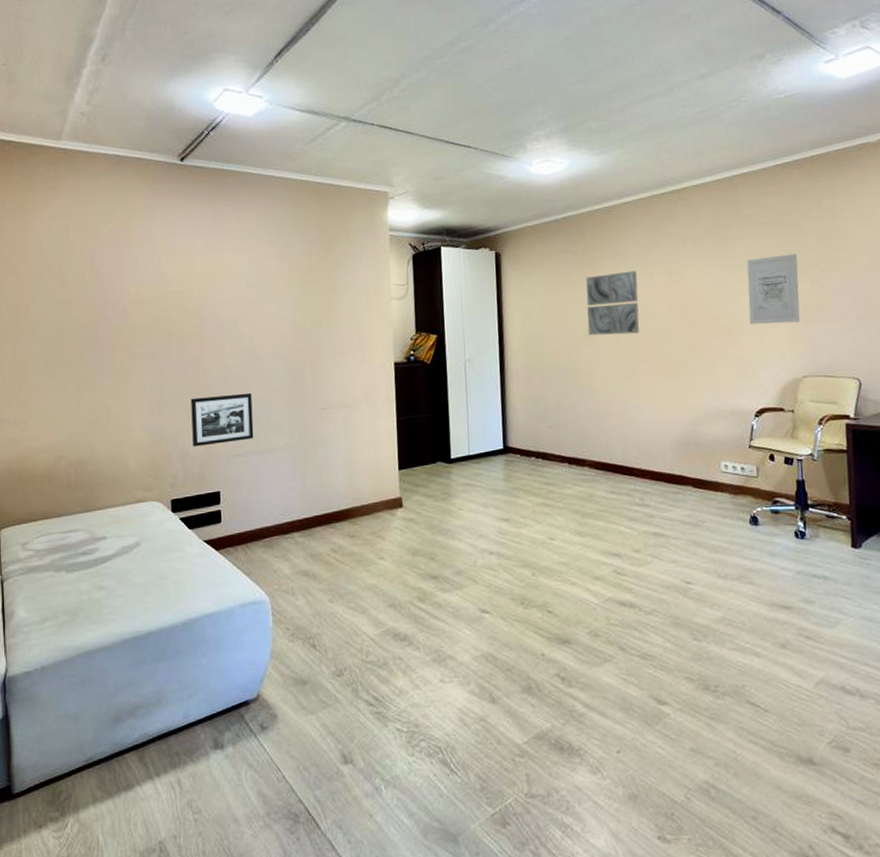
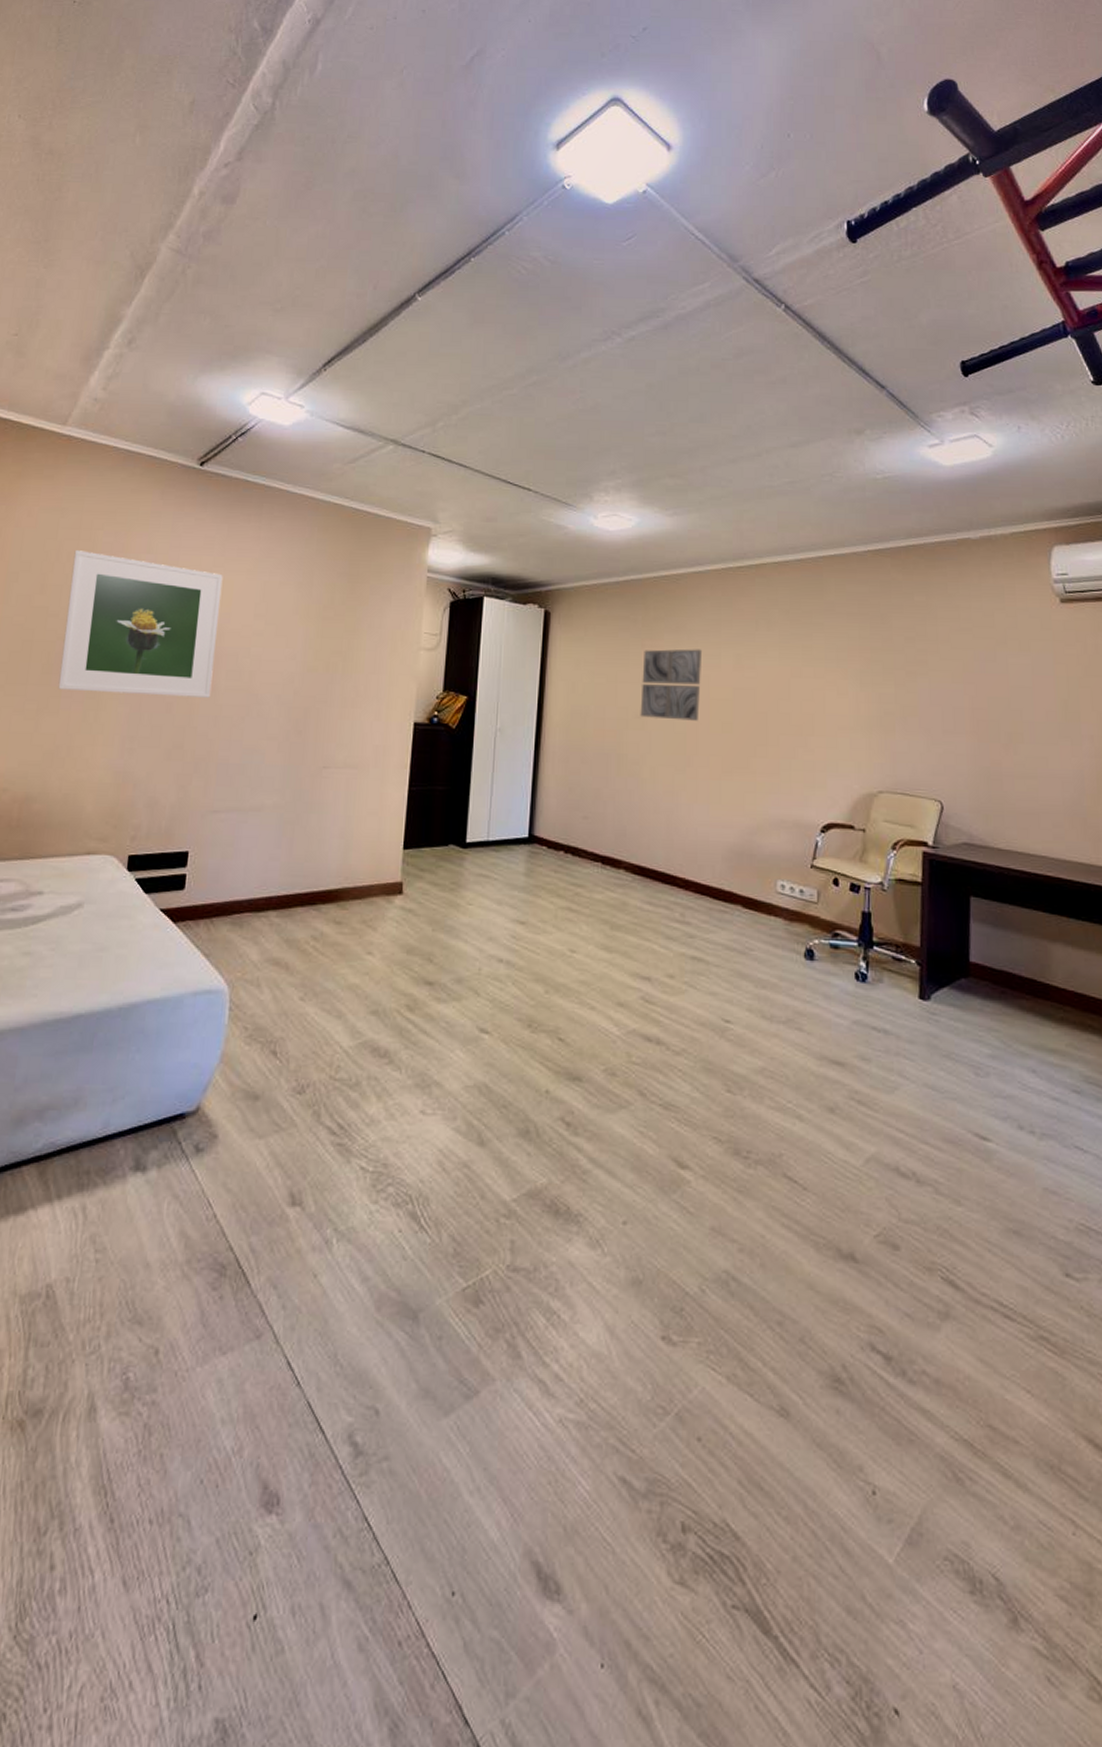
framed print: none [85,248,219,369] -> present [58,550,223,698]
picture frame: present [190,392,254,447] -> none [164,737,243,796]
wall art: present [747,253,800,325] -> none [823,651,882,729]

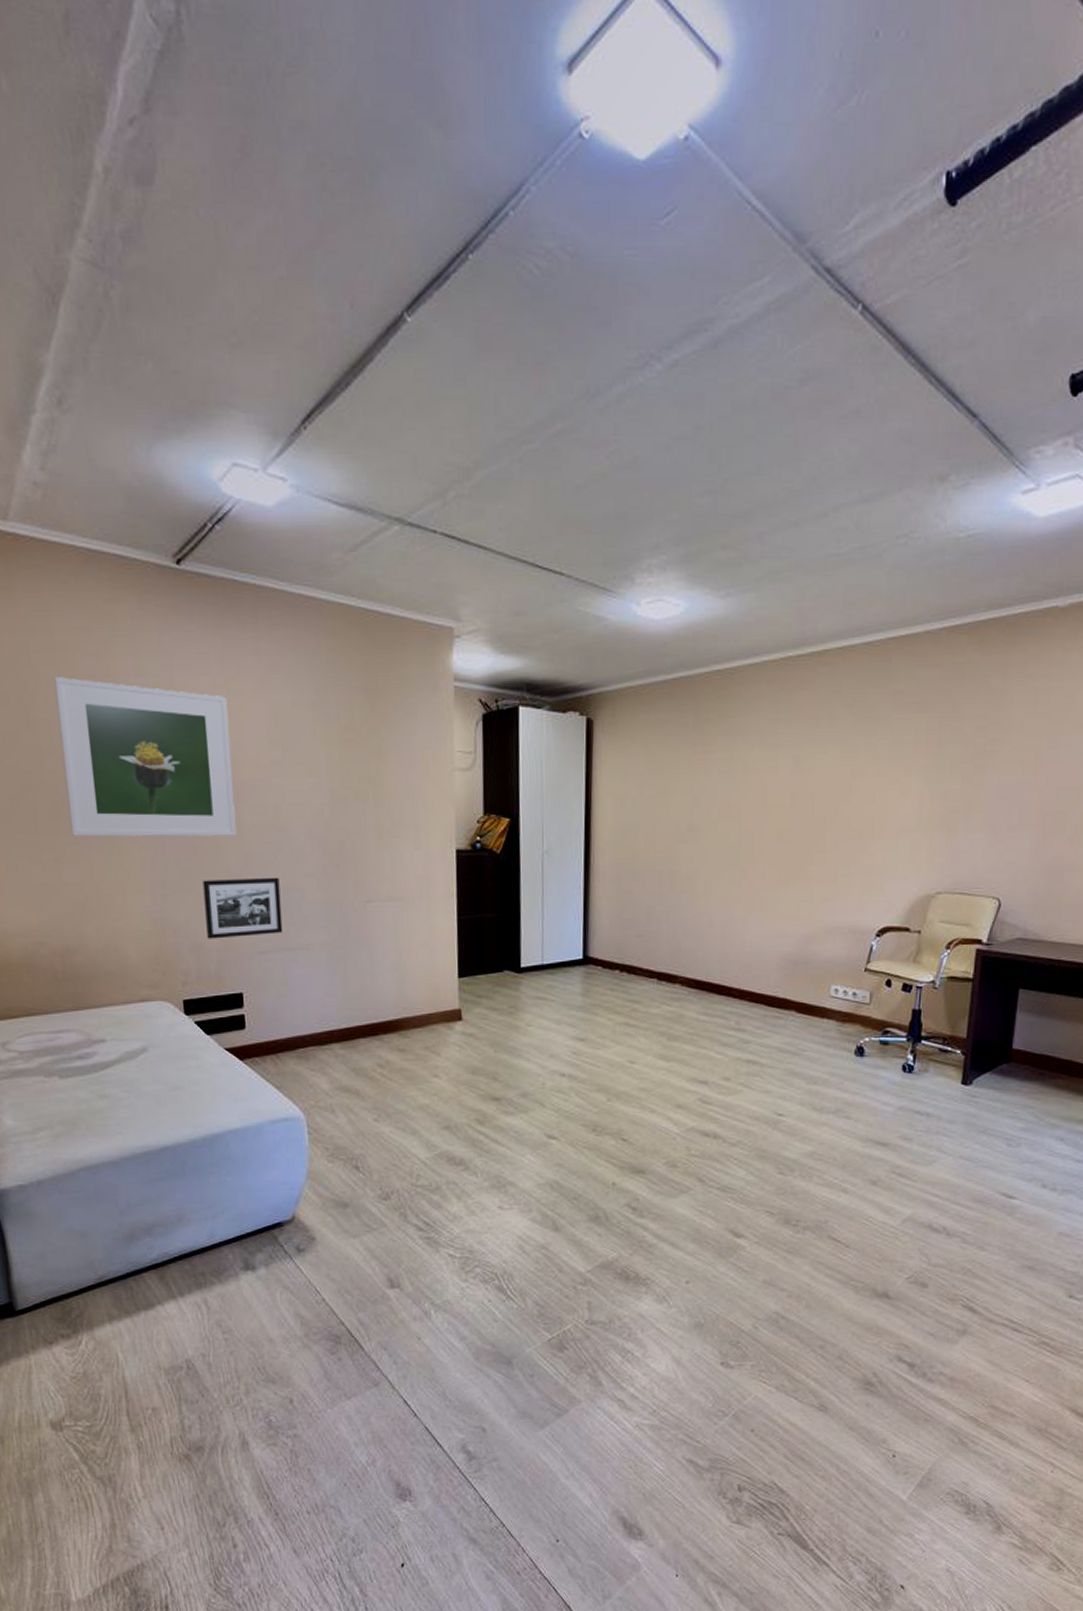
picture frame: none [164,737,243,796] -> present [202,877,283,939]
wall art: present [640,649,703,721] -> none [693,752,759,831]

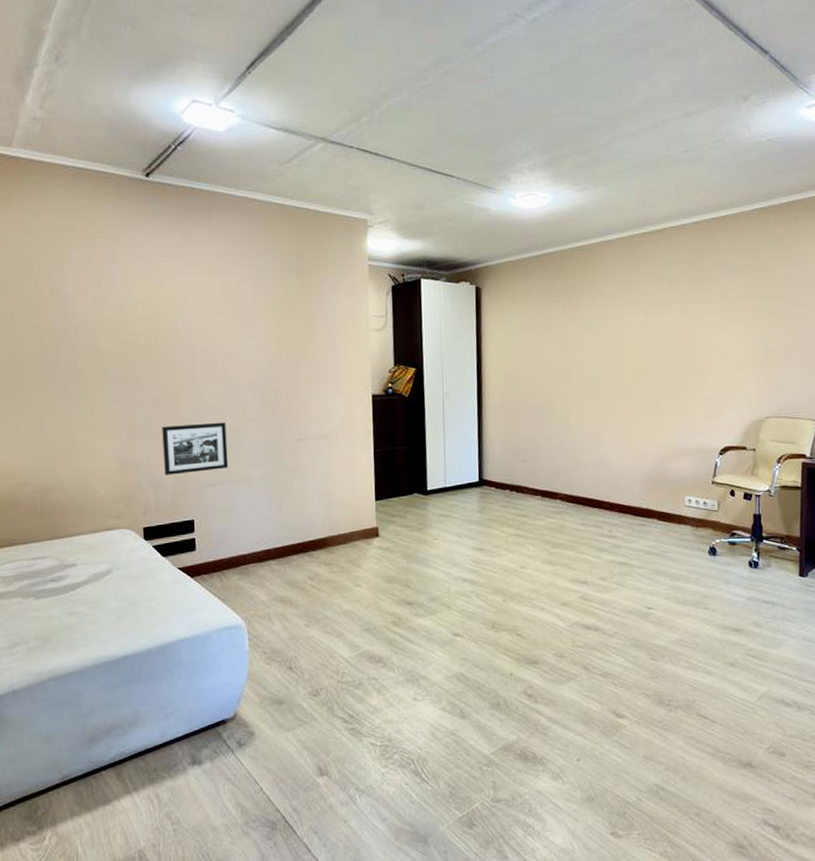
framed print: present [54,677,237,837] -> none [44,266,191,394]

